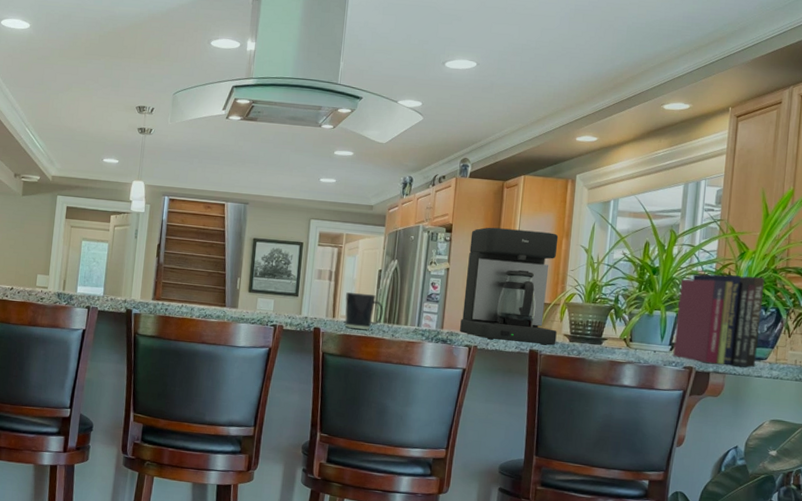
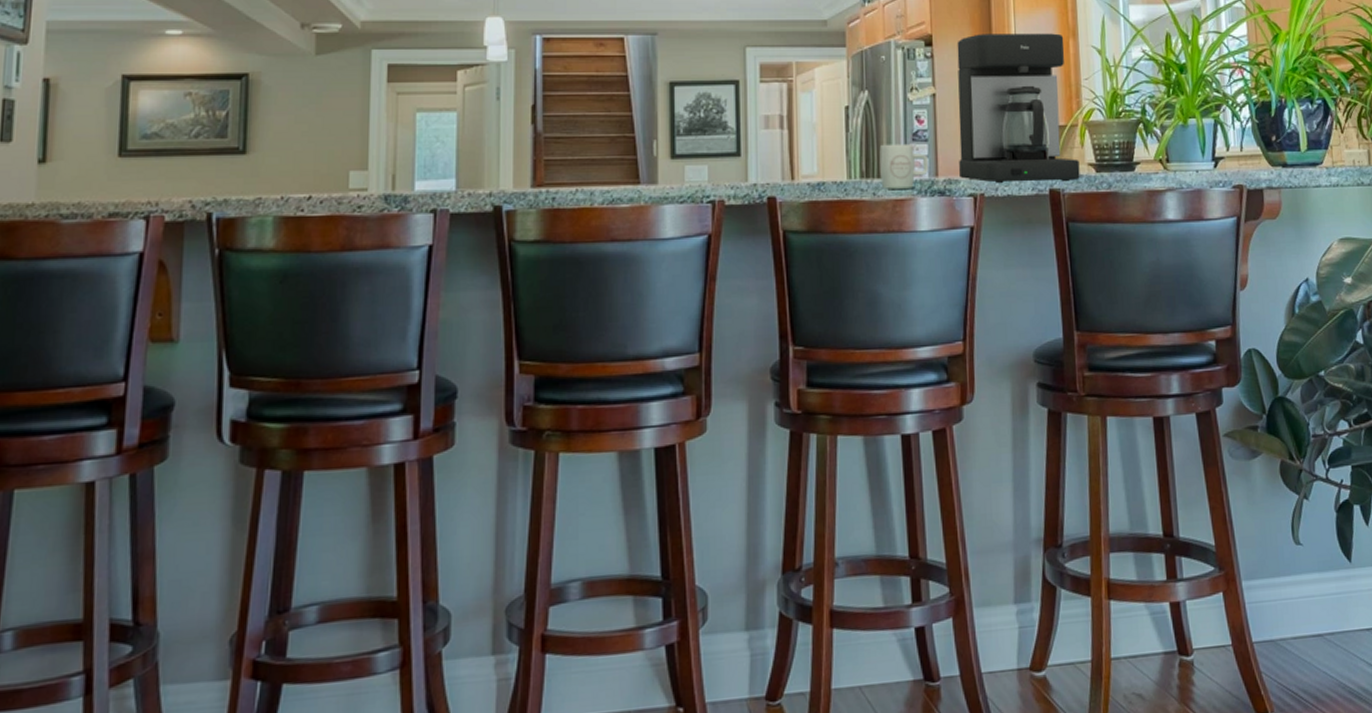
mug: present [344,292,384,330] -> none [805,140,858,191]
mug: none [398,300,438,335] -> present [879,143,929,189]
books: present [673,274,765,367] -> none [1212,62,1312,178]

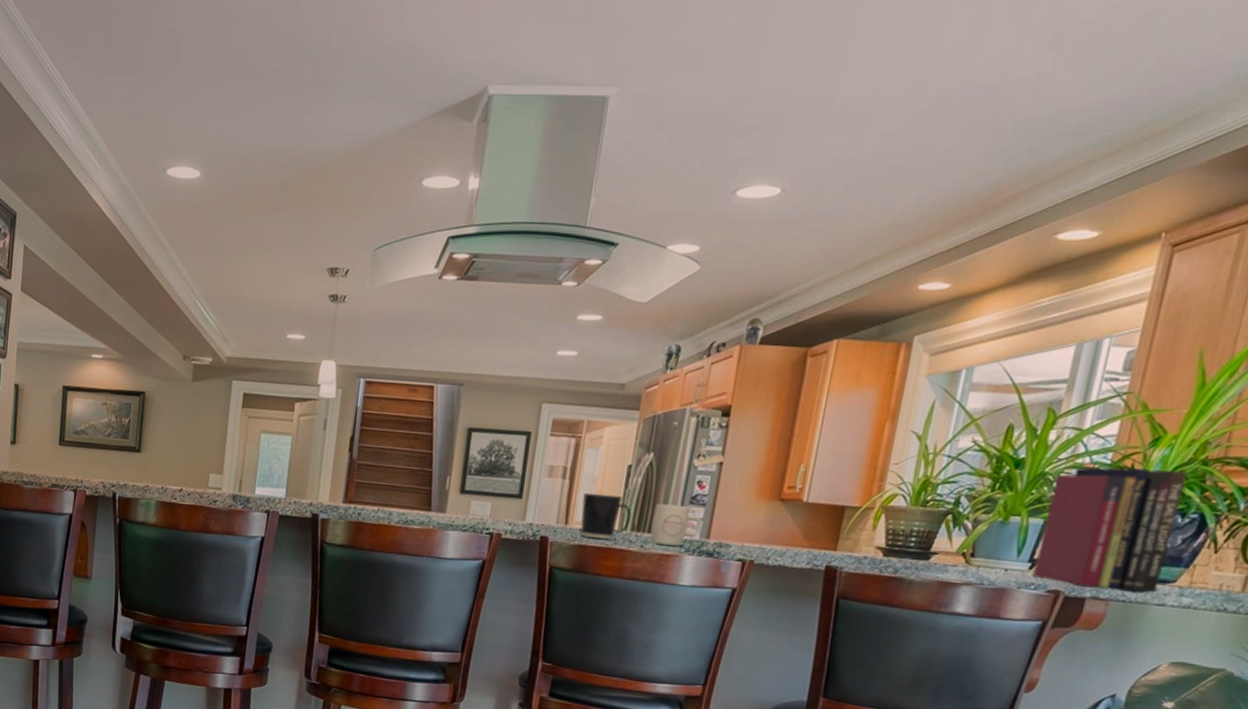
mug: none [805,140,858,191] -> present [580,492,632,539]
coffee maker: present [957,33,1080,184] -> none [732,408,880,562]
books: none [1212,62,1312,178] -> present [1032,467,1188,592]

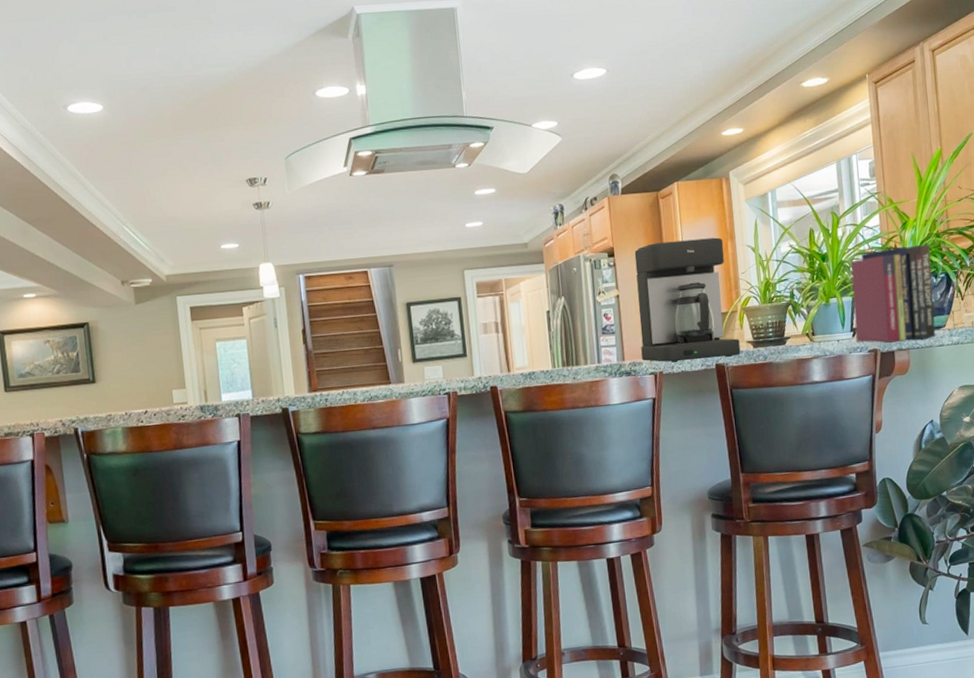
mug: present [580,492,632,539] -> none [517,338,560,380]
mug: present [650,503,703,546] -> none [576,336,617,374]
coffee maker: none [732,408,880,562] -> present [634,237,741,363]

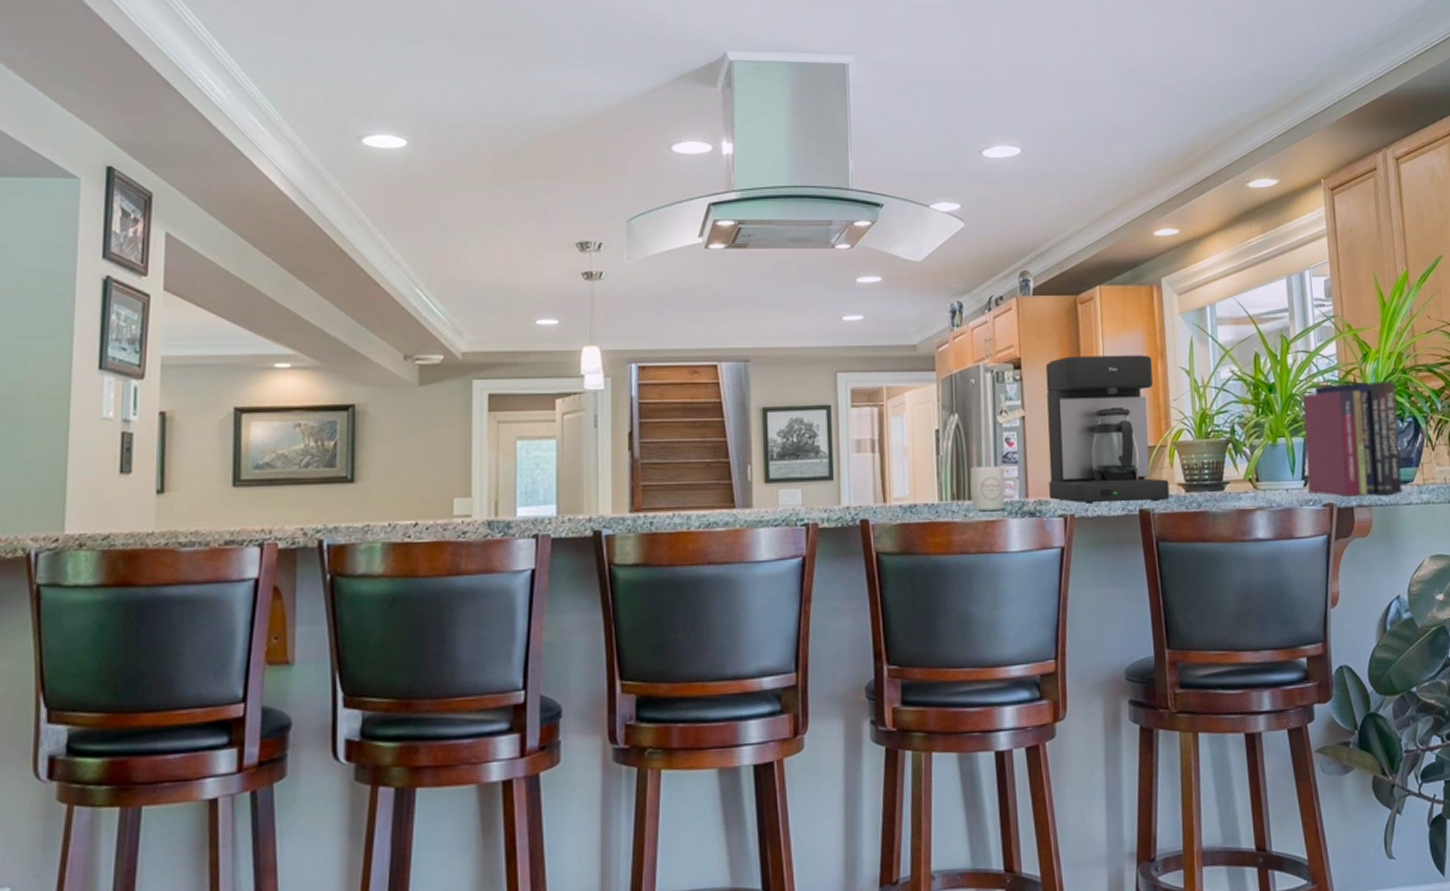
mug: none [576,336,617,374] -> present [970,465,1020,511]

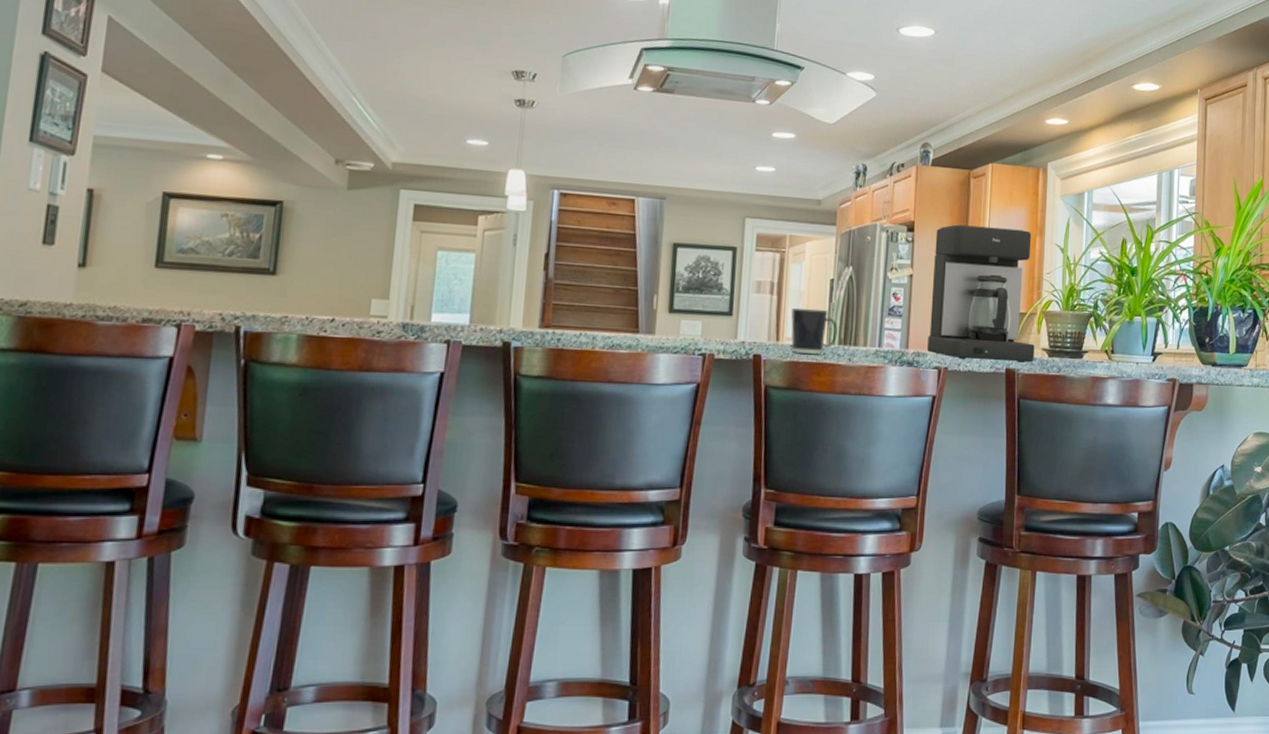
mug: none [897,463,949,514] -> present [791,307,838,354]
mug: present [970,465,1020,511] -> none [856,316,901,357]
books: present [1302,380,1403,496] -> none [1156,273,1241,376]

